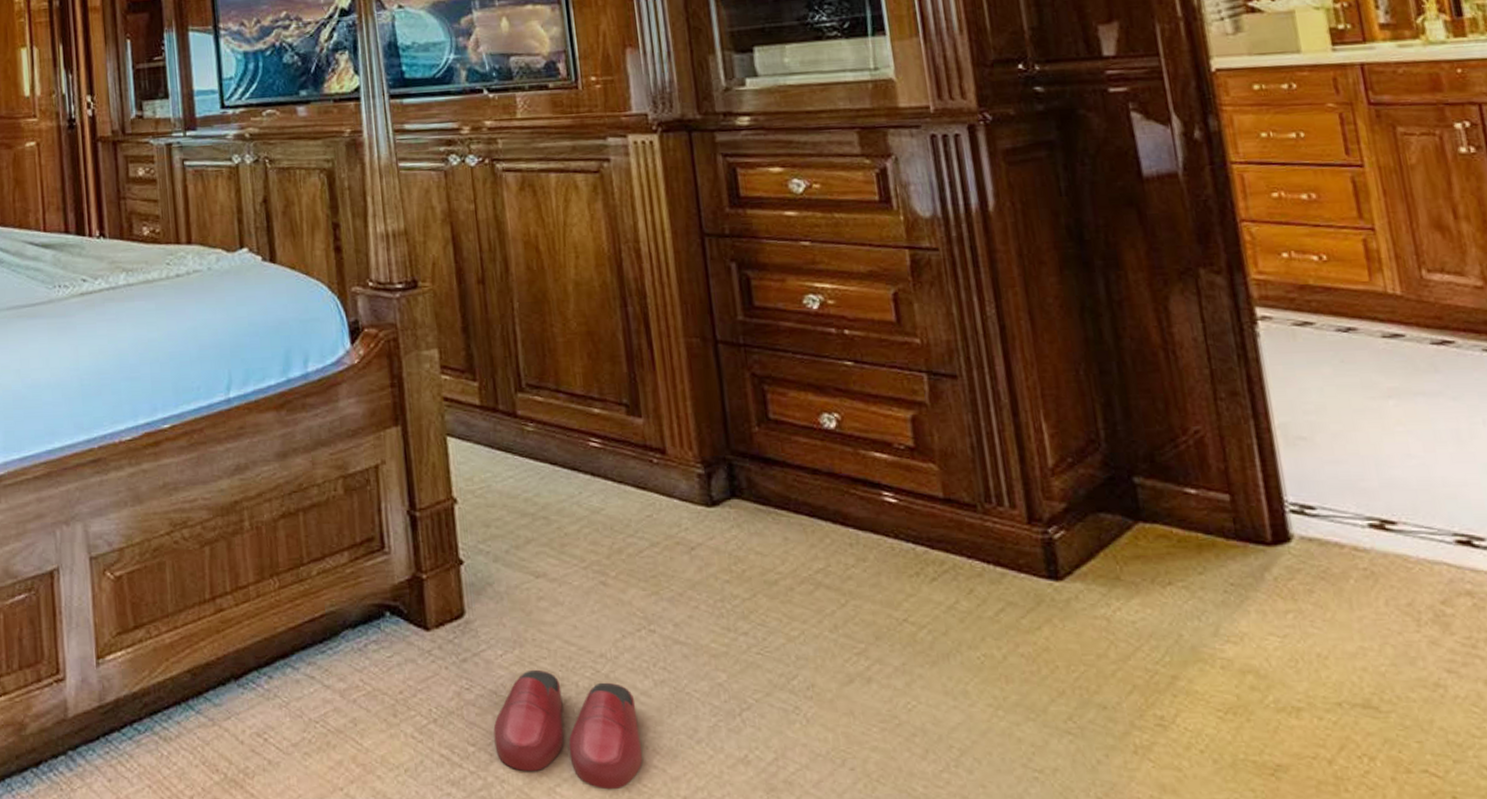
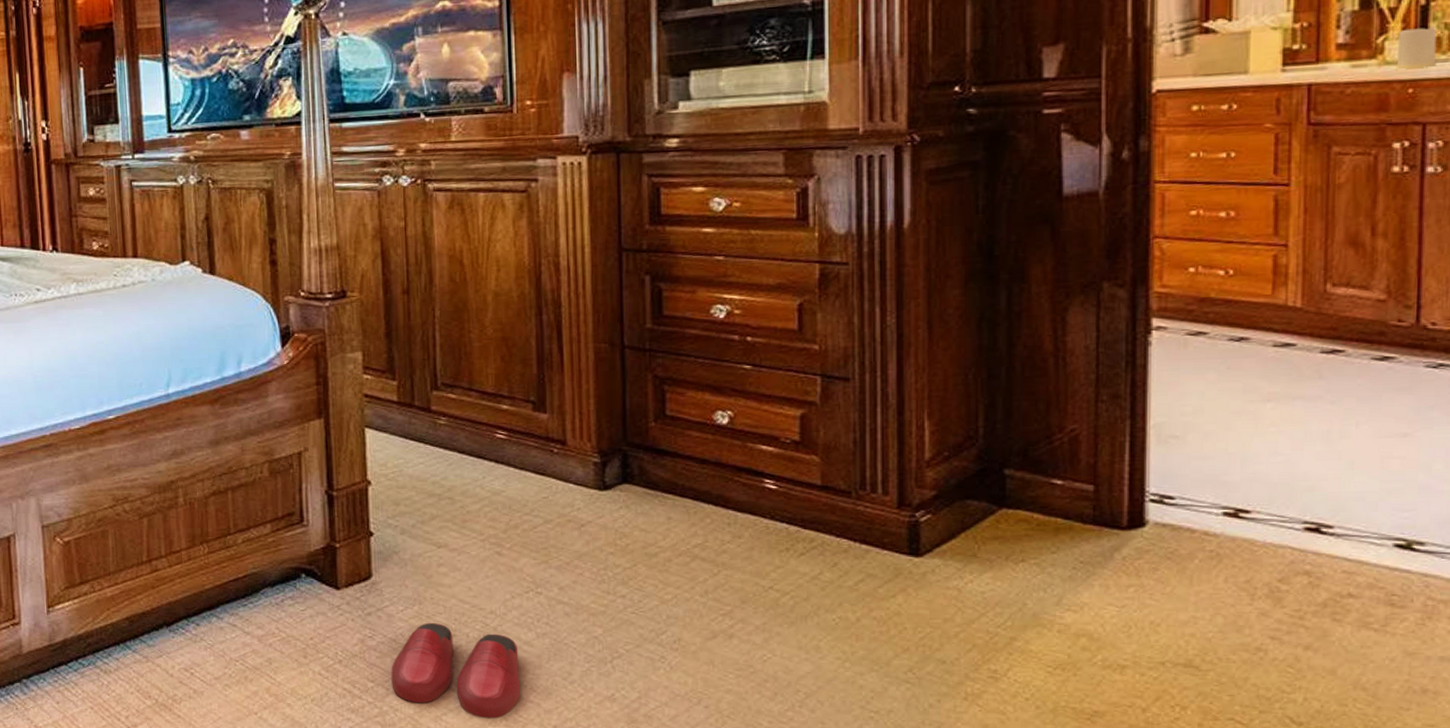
candle: none [1435,9,1478,52] -> present [1396,28,1437,72]

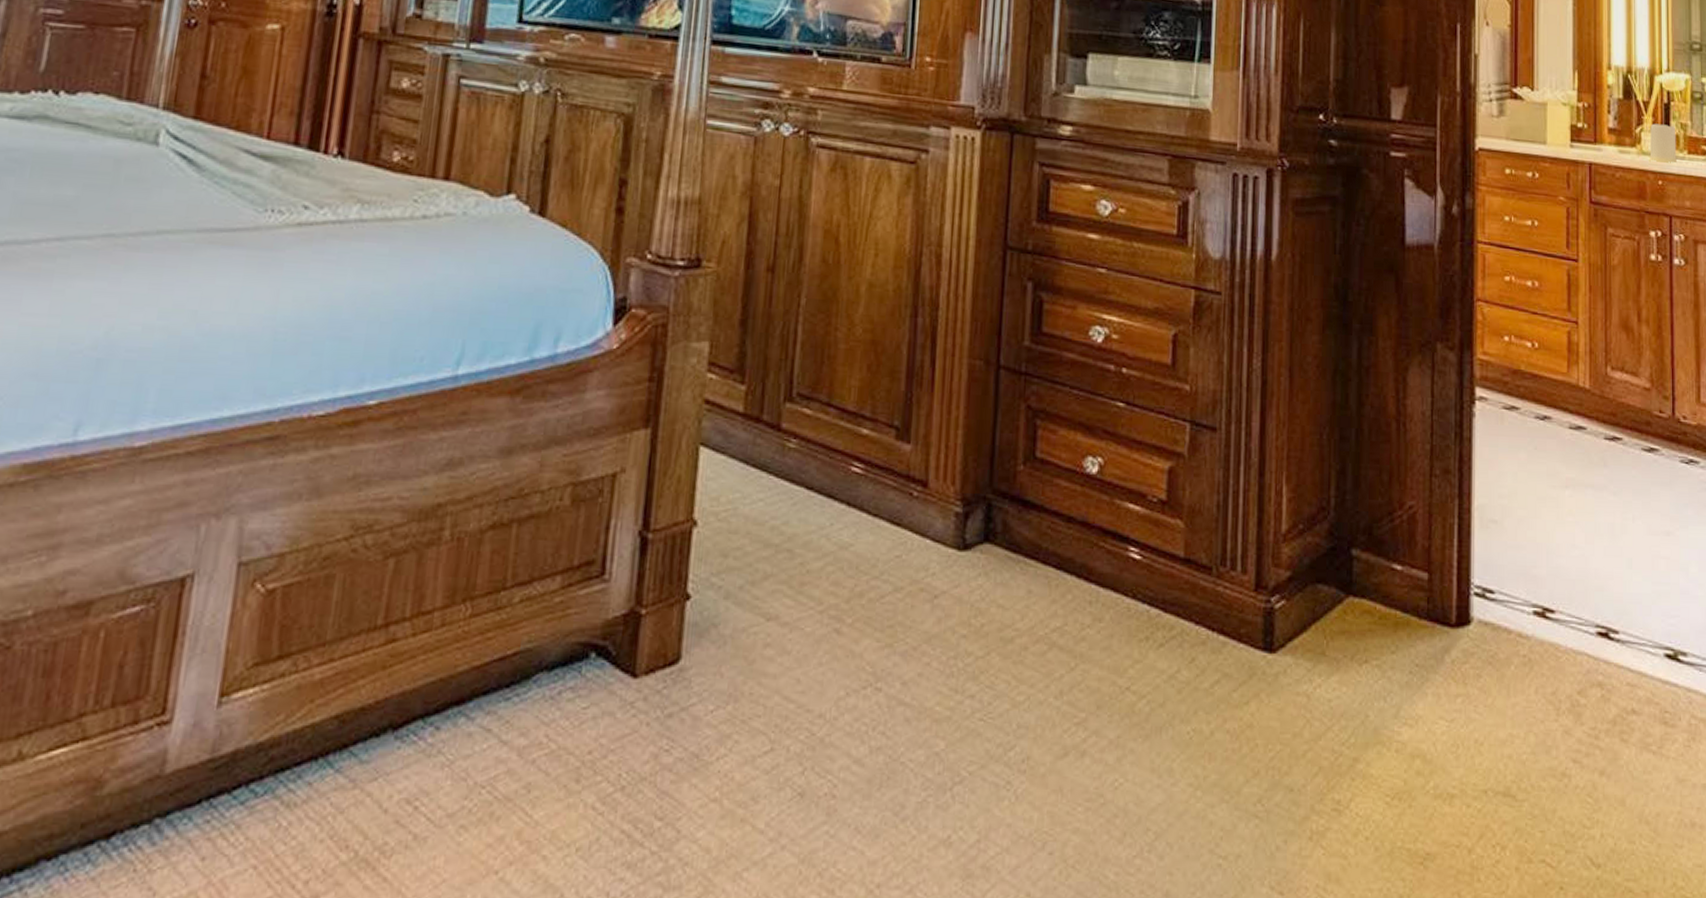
slippers: present [391,622,520,719] -> none [684,729,847,875]

